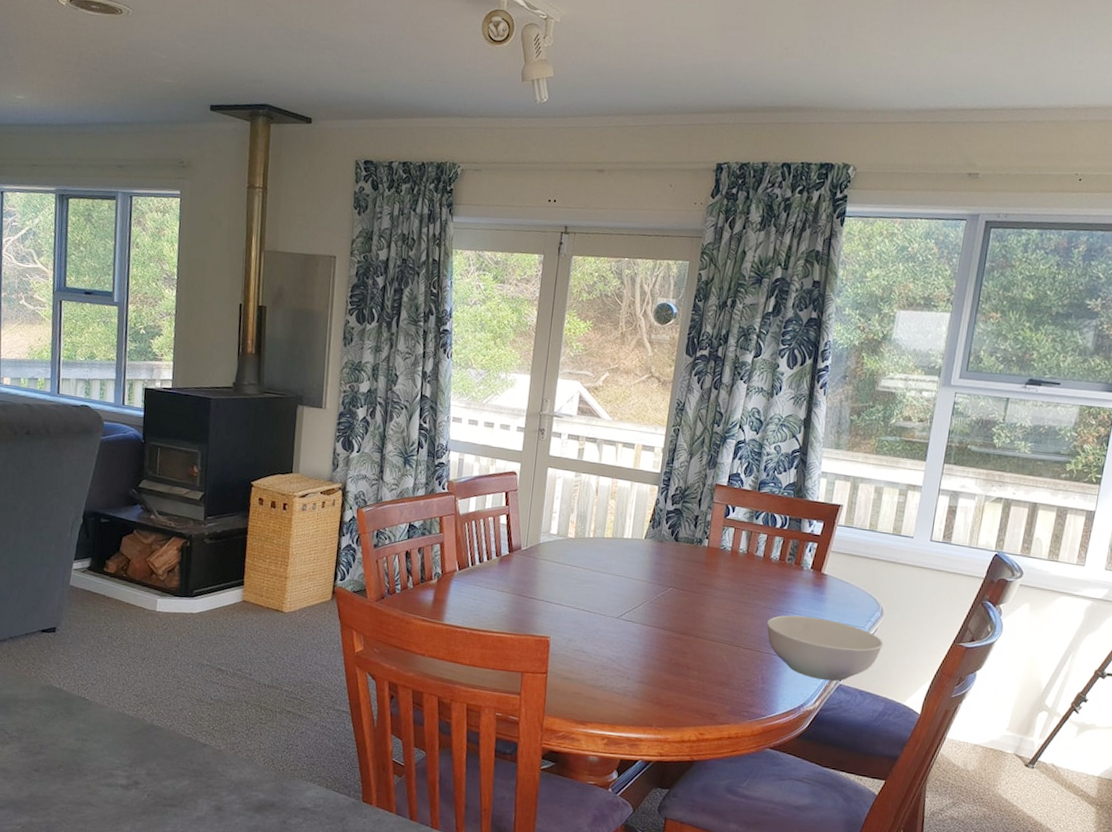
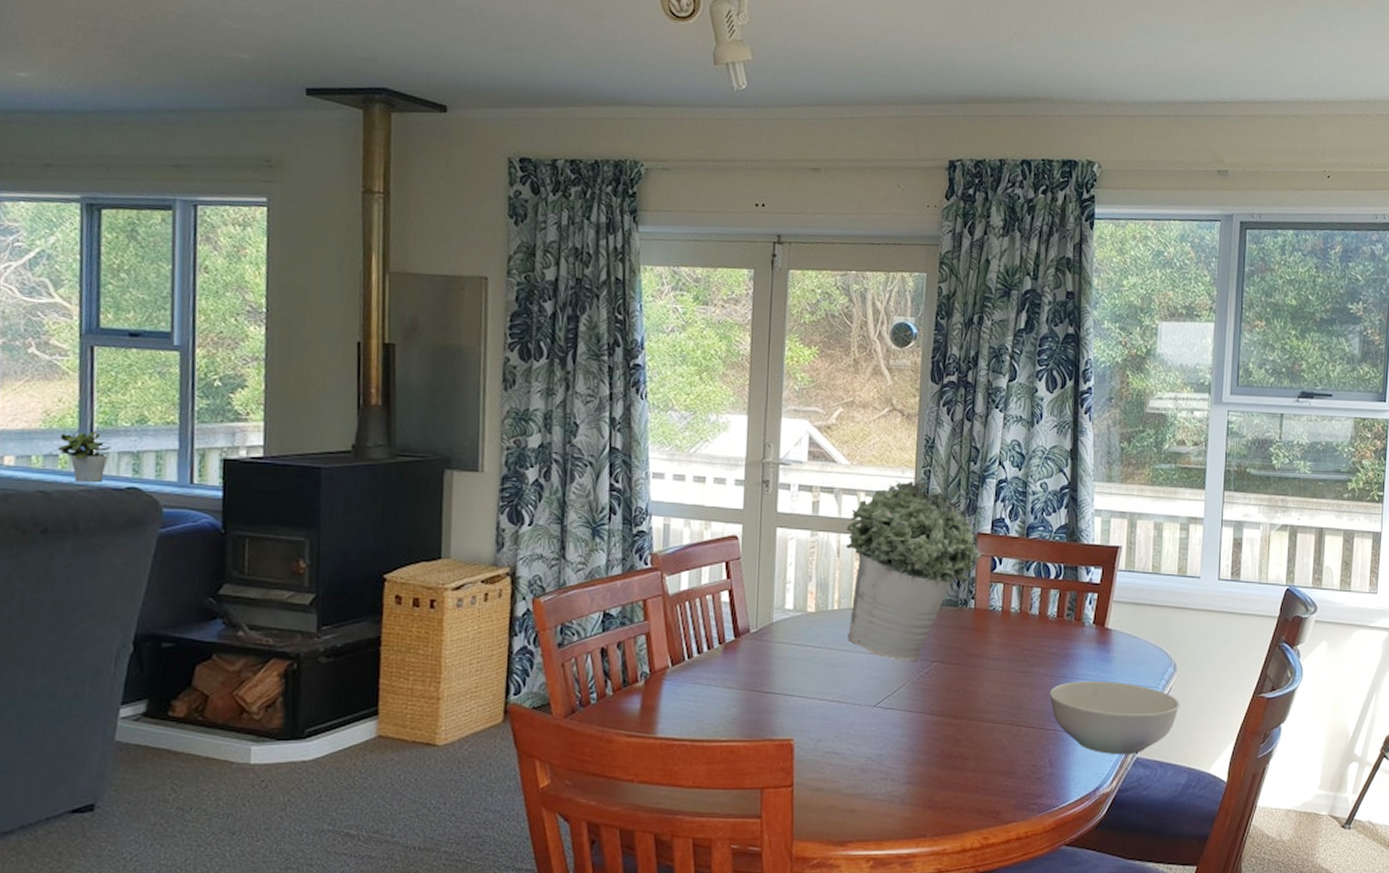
potted plant: none [37,362,72,401] -> present [58,430,111,483]
potted plant: none [599,435,718,586] -> present [845,479,983,662]

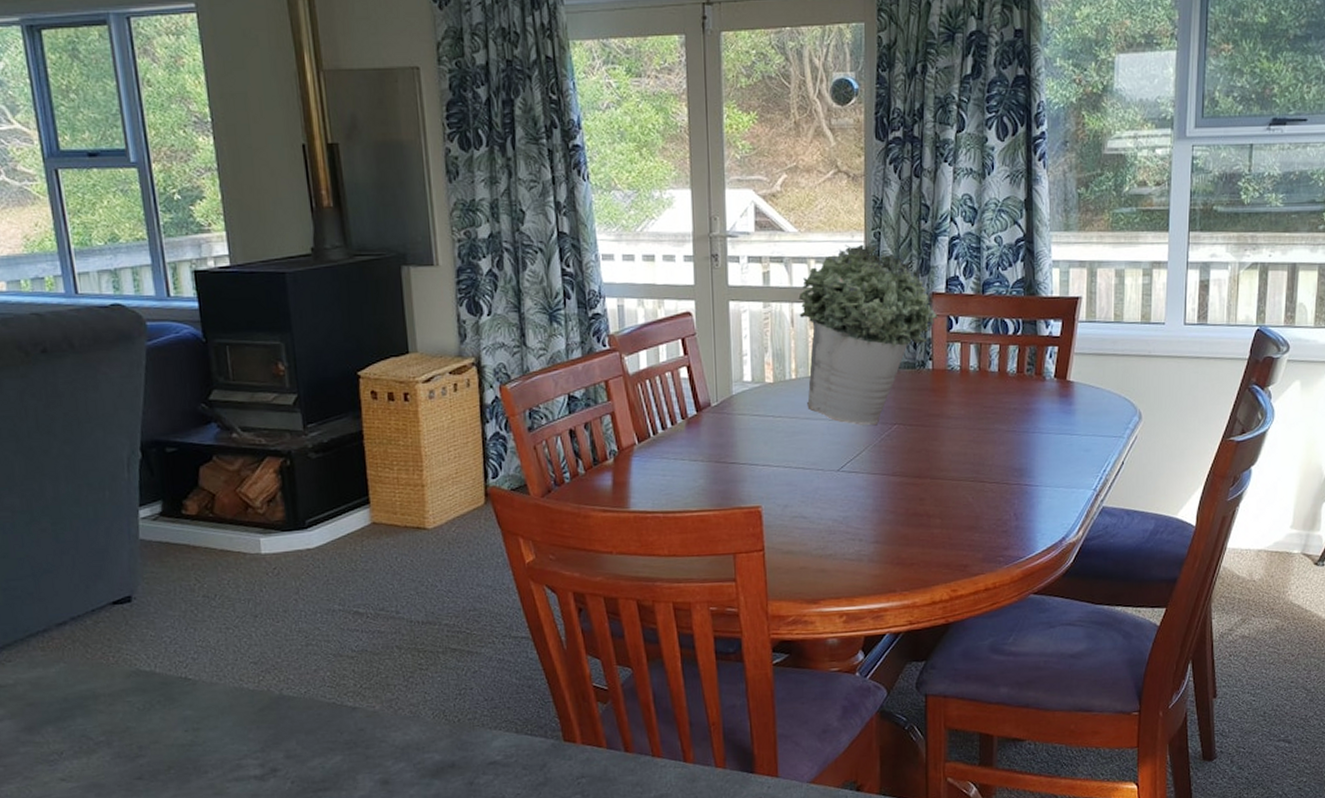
potted plant: present [58,430,111,483] -> none [42,252,90,303]
bowl: present [1049,680,1180,755] -> none [1011,433,1146,506]

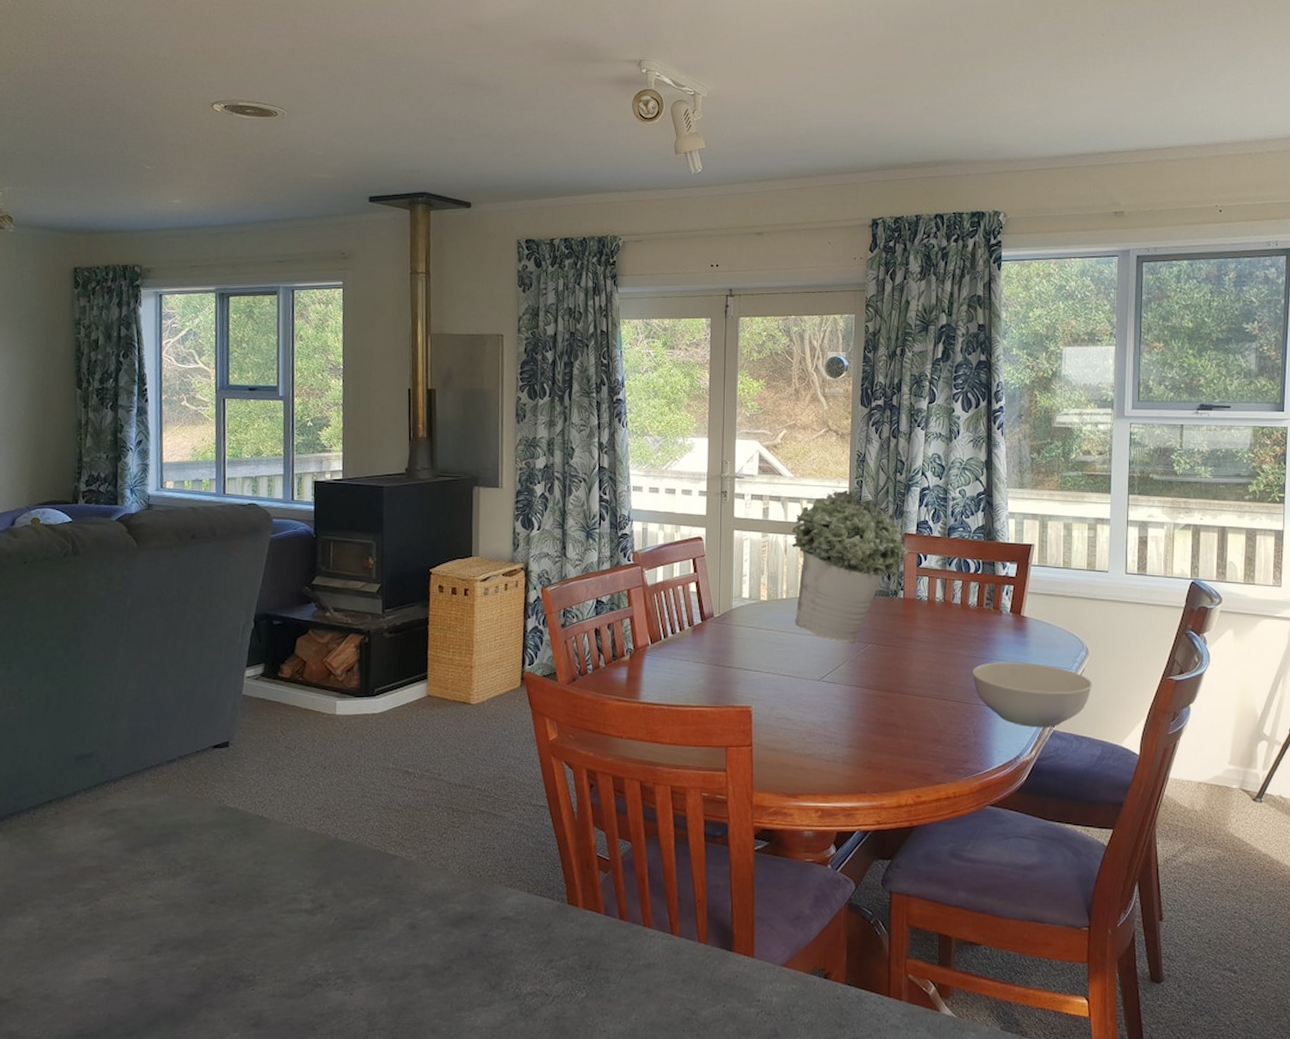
bowl: none [1011,433,1146,506] -> present [971,661,1093,728]

